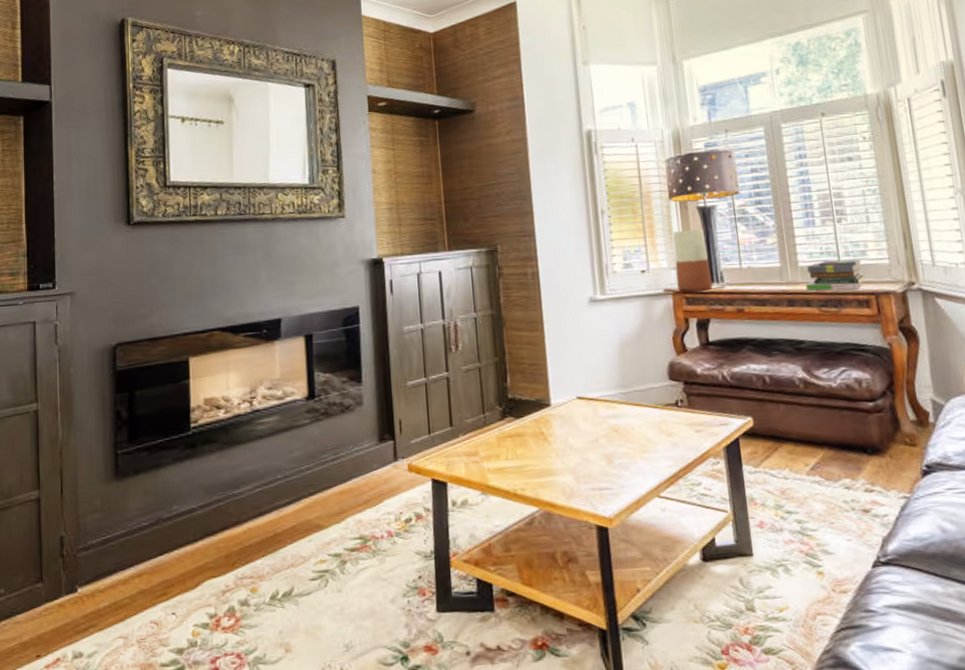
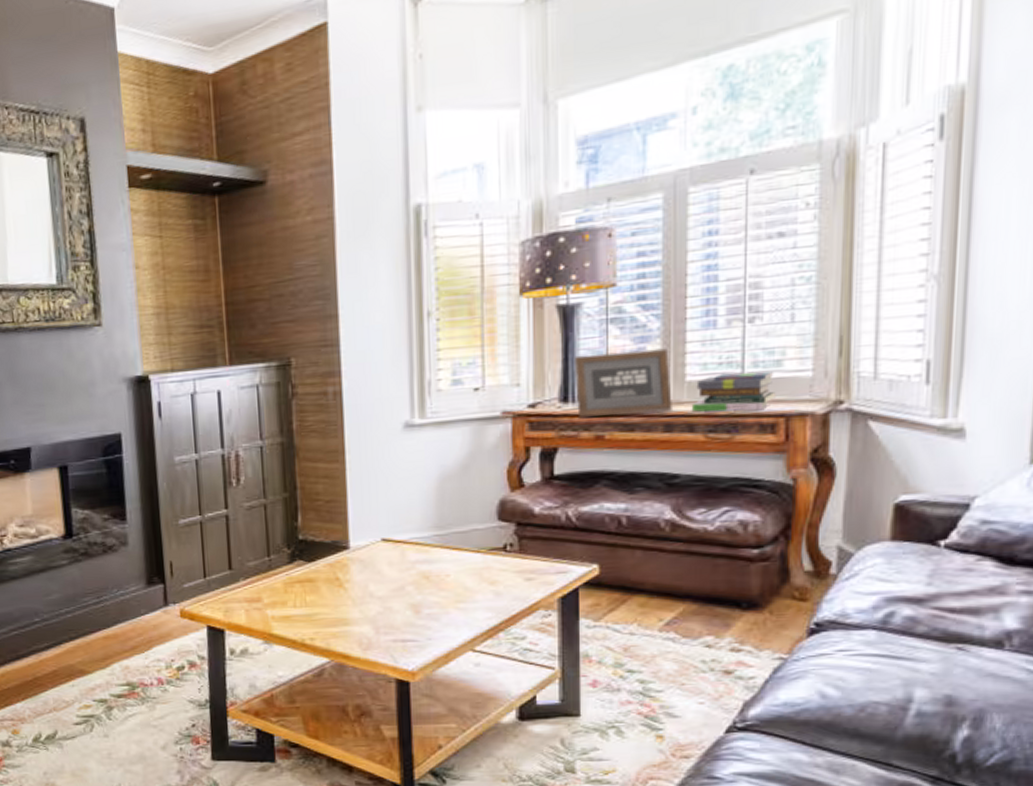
vase: present [673,229,712,292] -> none [519,334,566,415]
picture frame: none [714,241,792,294] -> present [573,348,672,417]

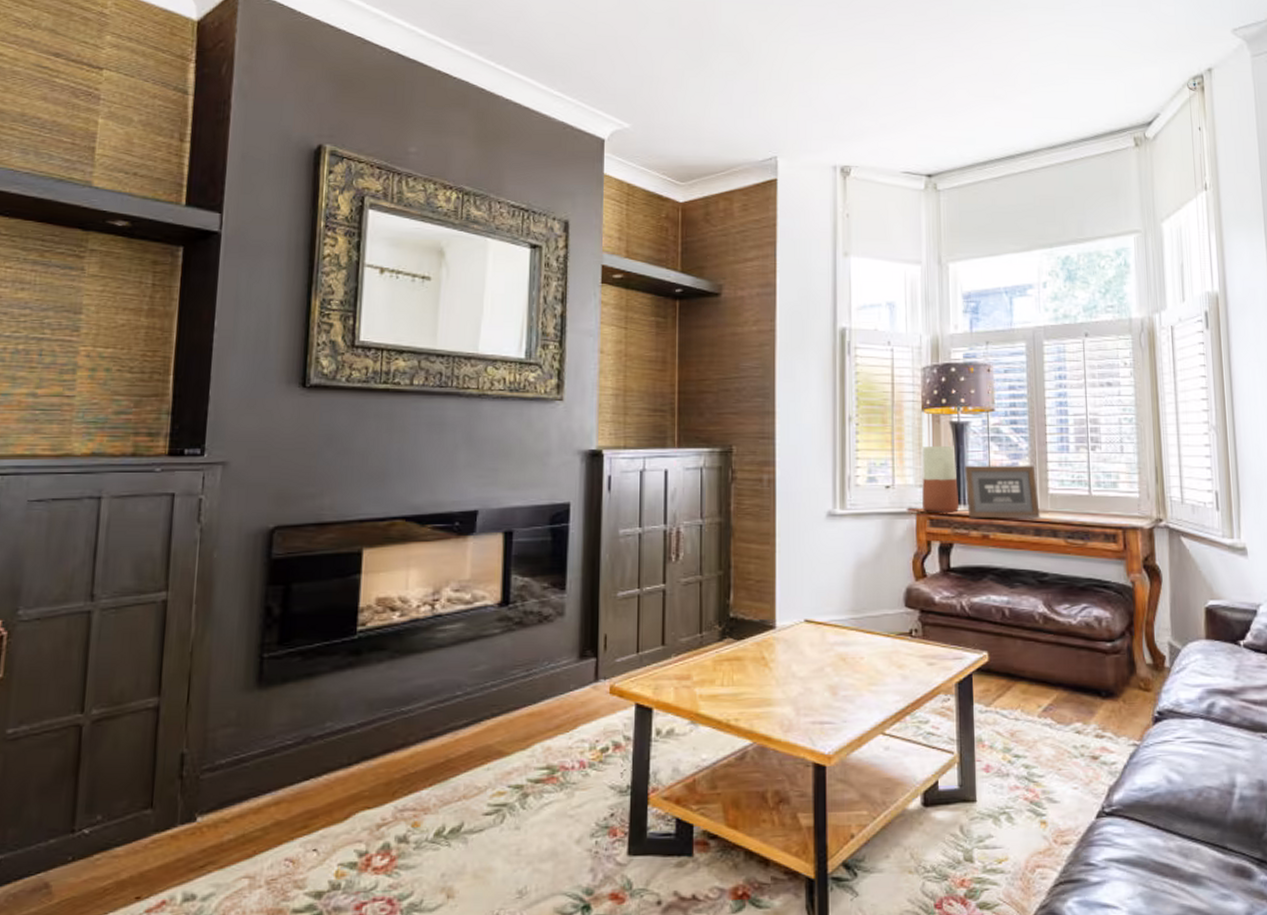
vase: none [519,334,566,415] -> present [921,445,959,513]
books: present [691,371,776,412] -> none [1054,490,1115,523]

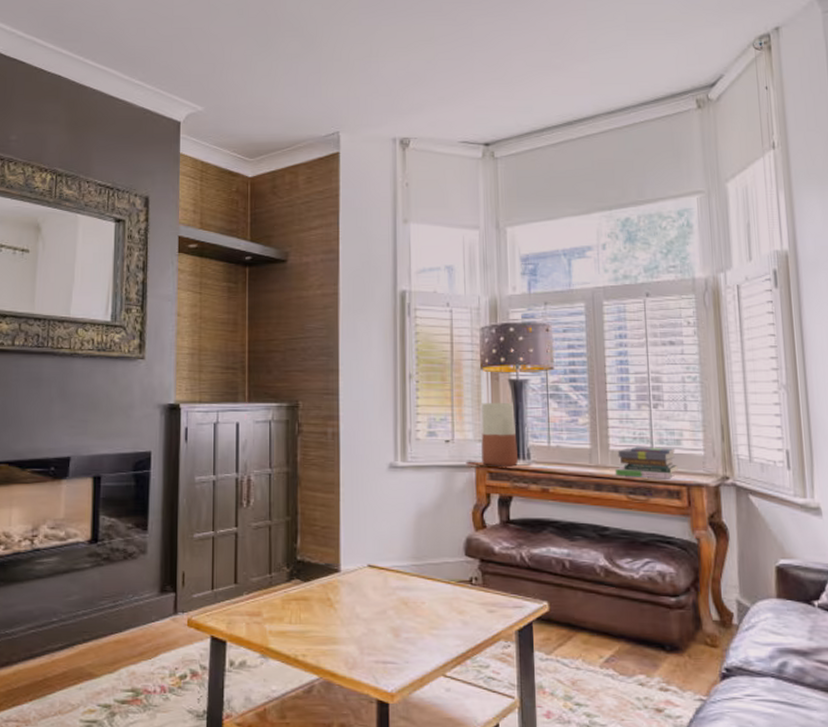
picture frame: present [964,465,1040,518] -> none [523,421,601,473]
books: none [1054,490,1115,523] -> present [615,447,678,479]

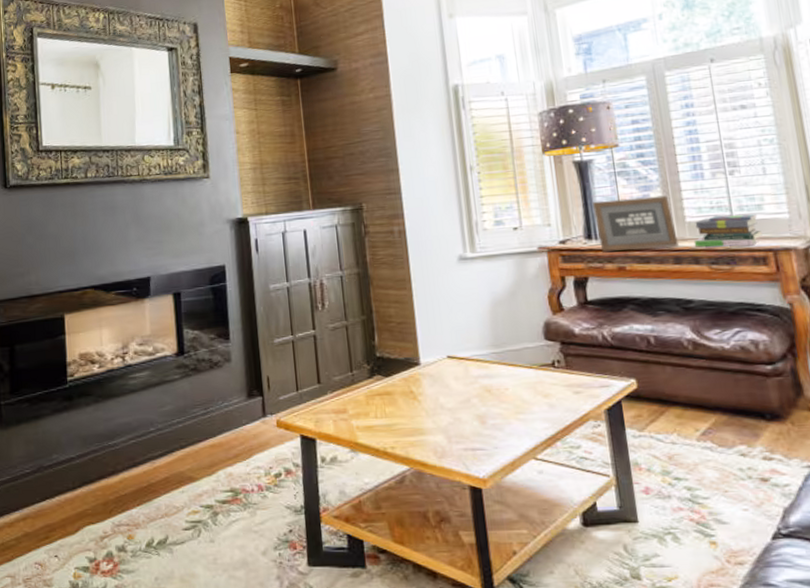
vase: present [481,402,518,467] -> none [547,184,591,249]
picture frame: none [523,421,601,473] -> present [592,195,679,252]

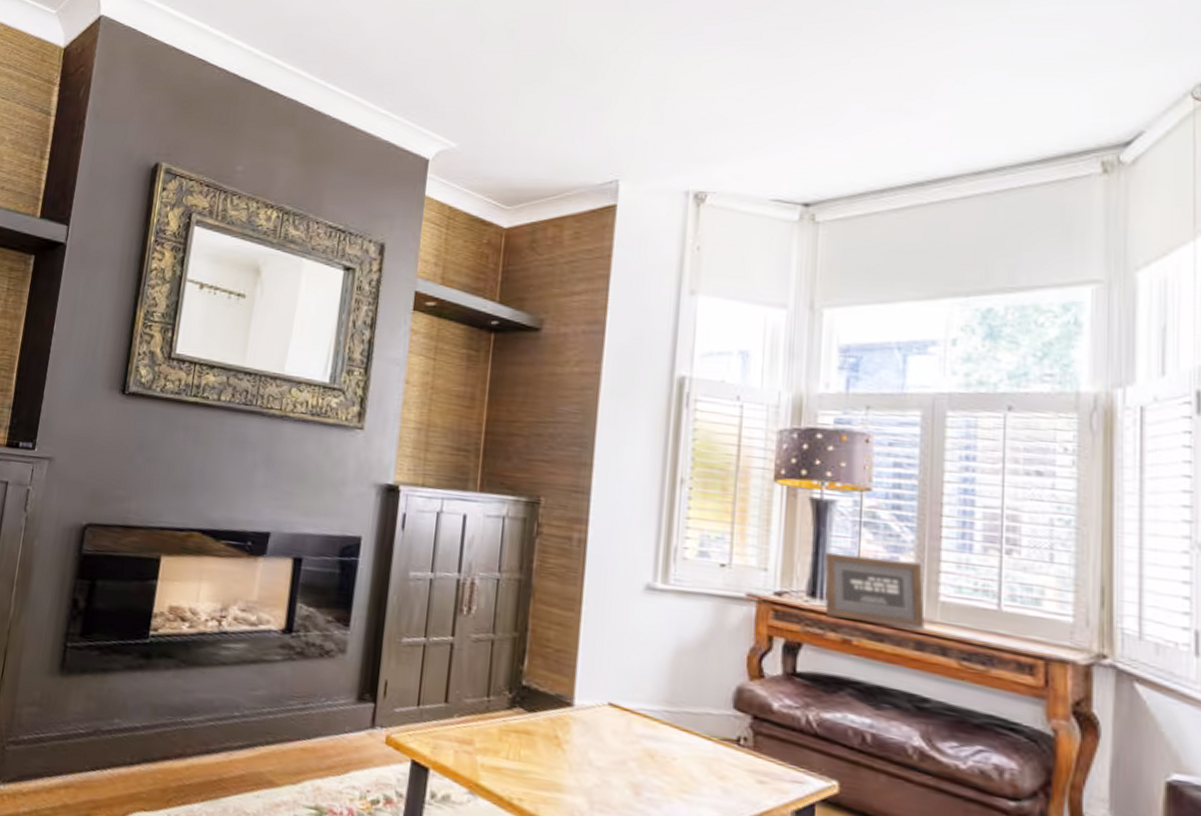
books: present [693,214,762,247] -> none [944,600,1034,648]

